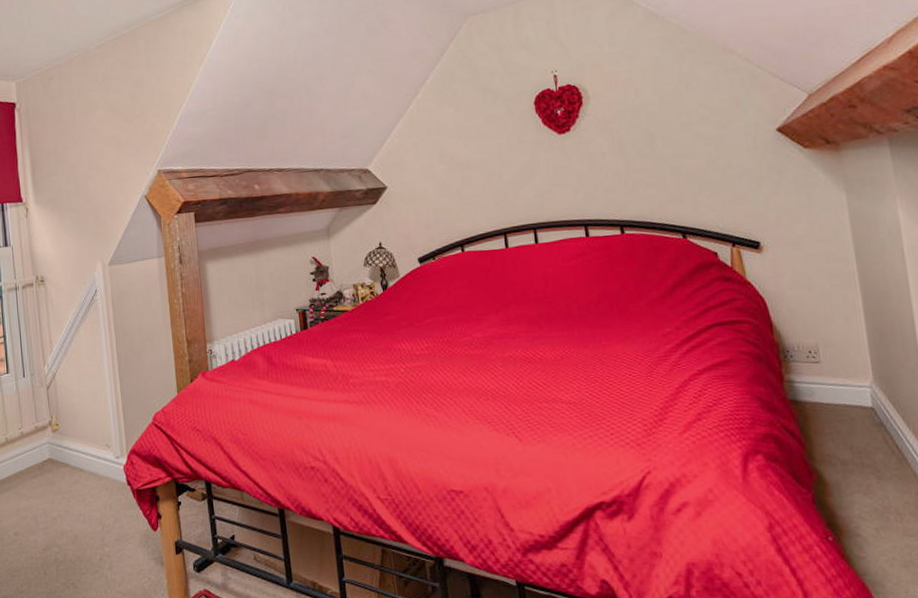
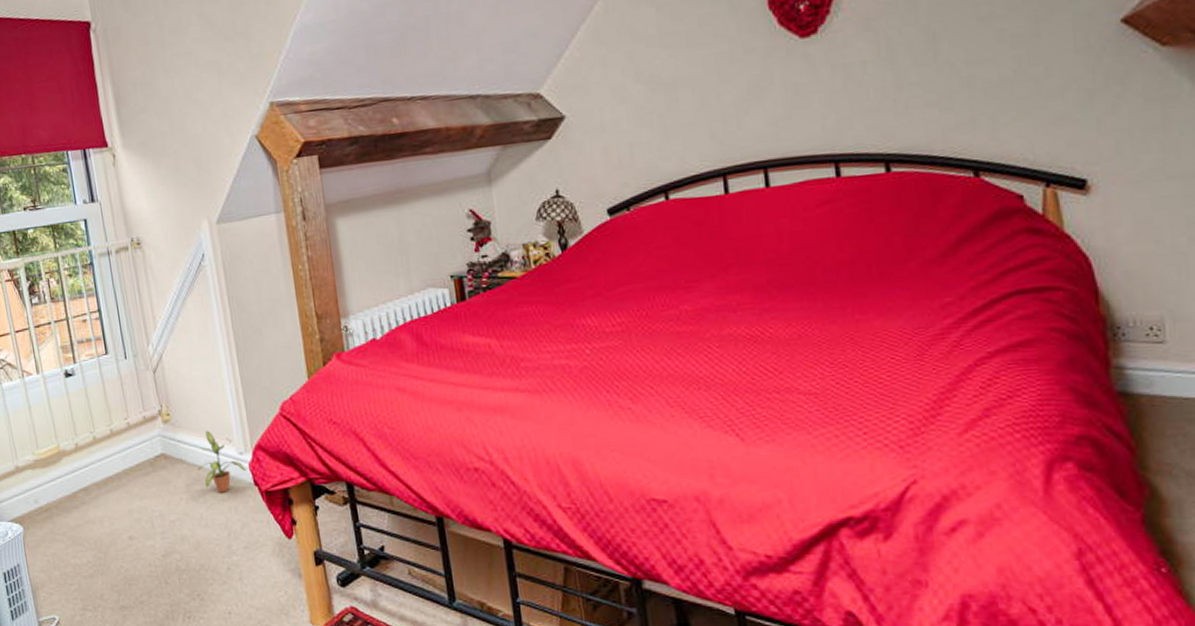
potted plant: none [80,438,122,492] -> present [198,430,247,493]

